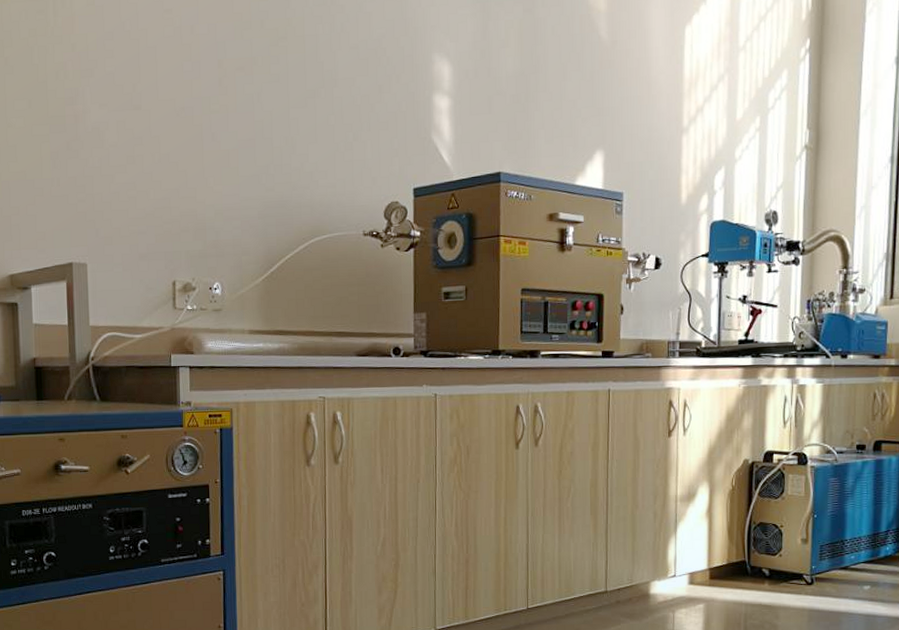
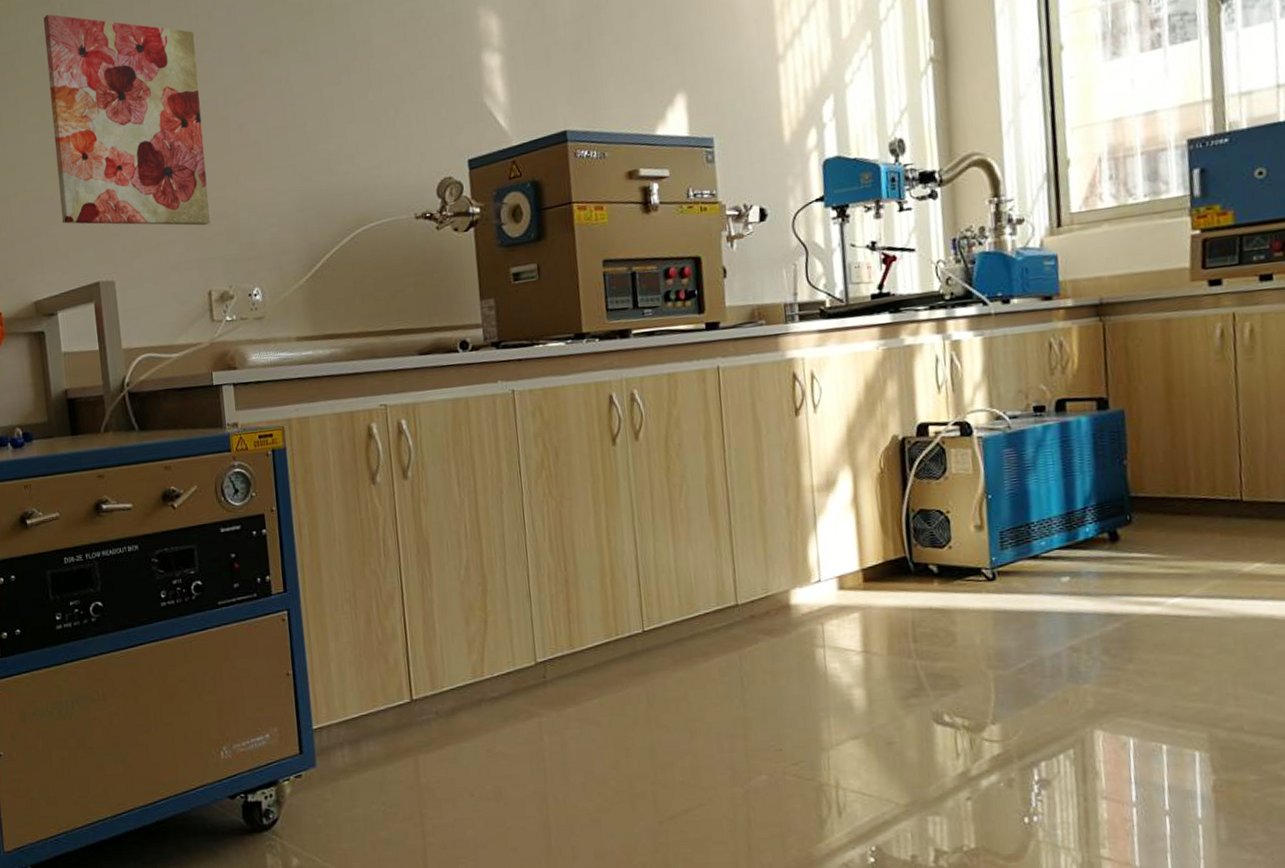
wall art: none [36,9,180,221] -> present [43,14,210,226]

